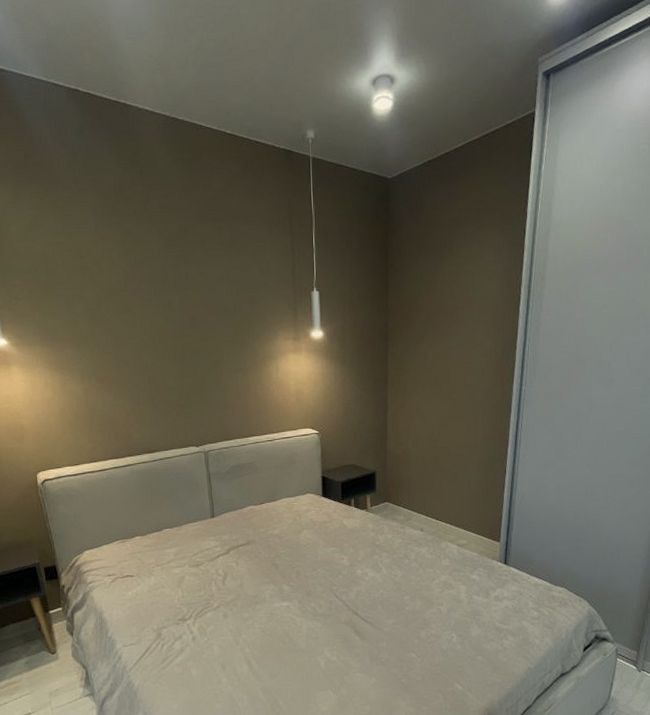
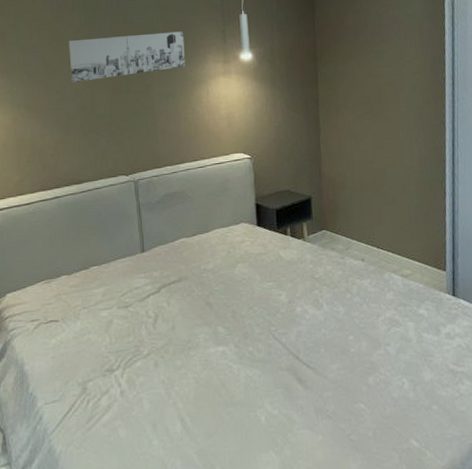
wall art: none [138,307,256,355] -> present [69,31,185,82]

